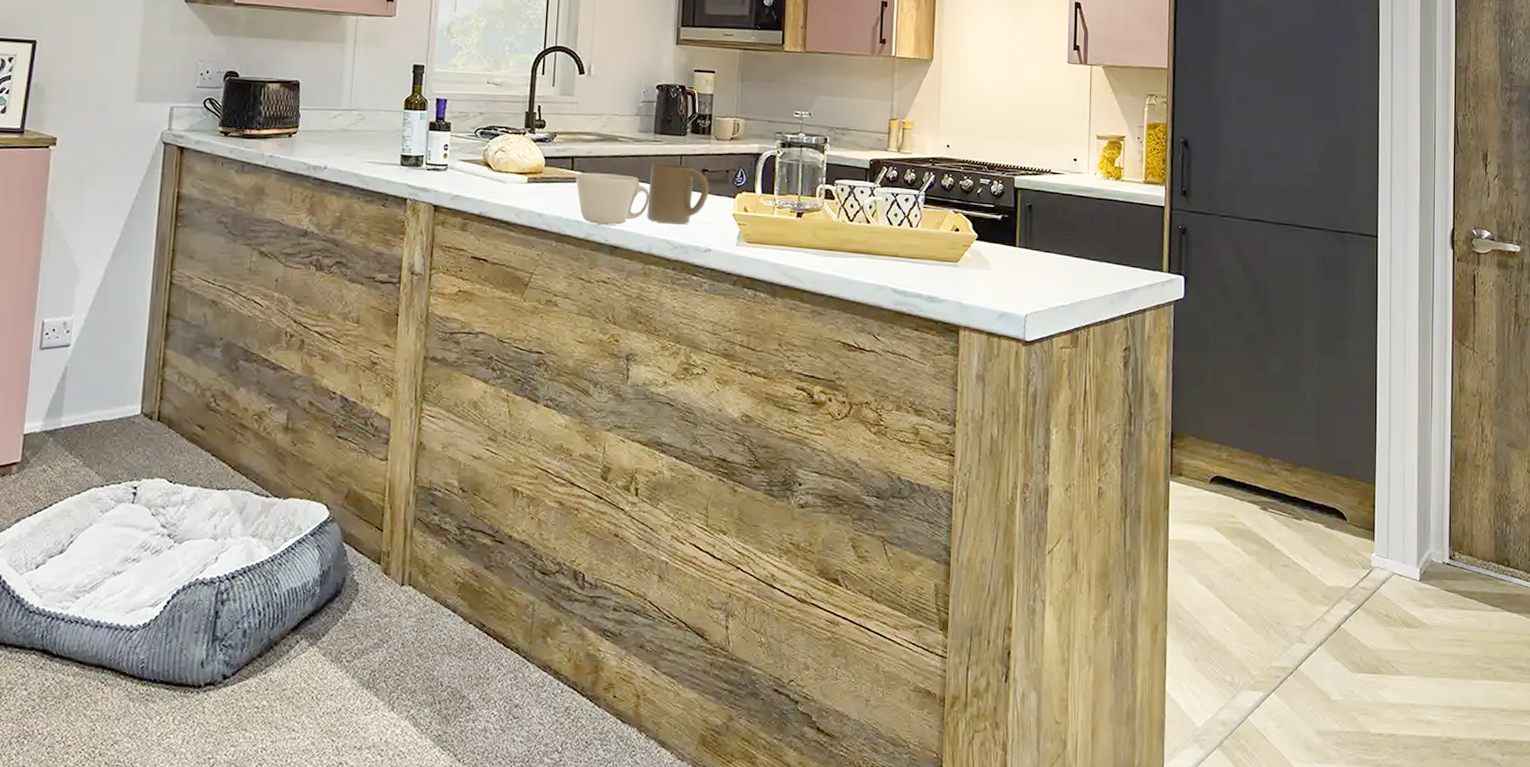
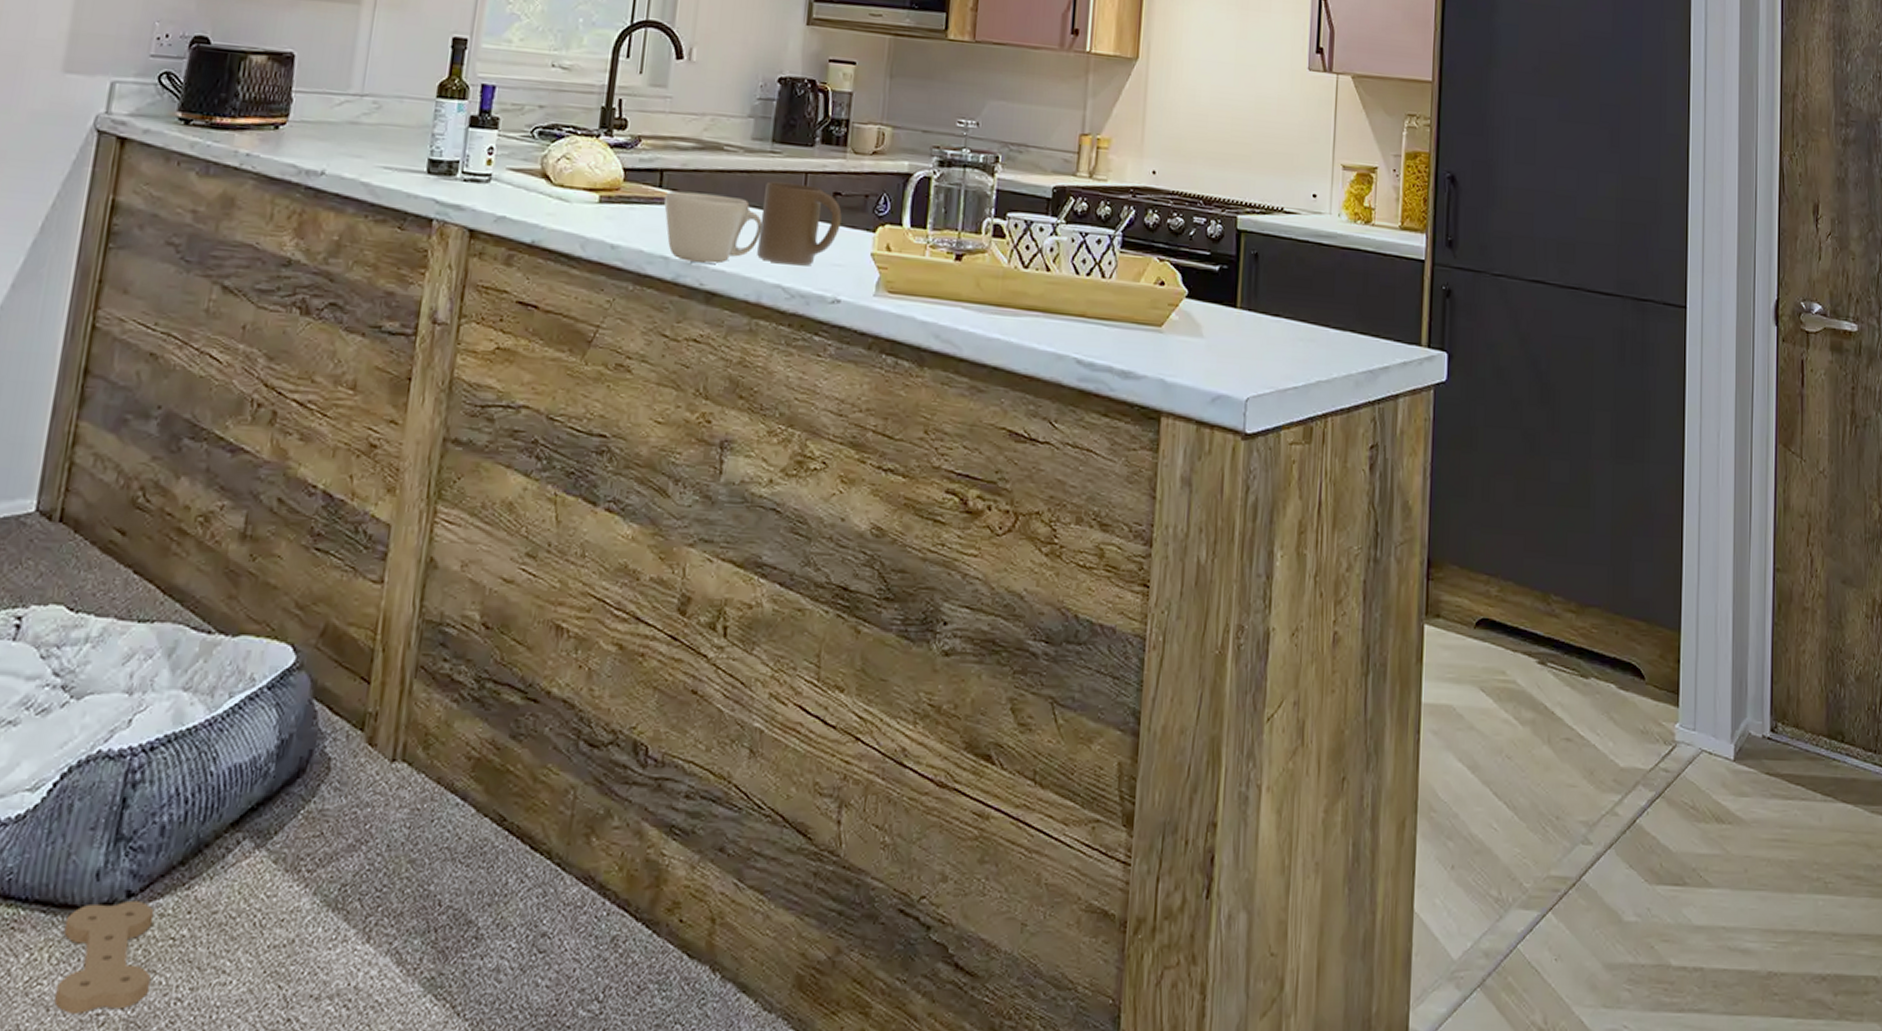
dog toy: none [179,681,243,758] -> present [54,900,155,1014]

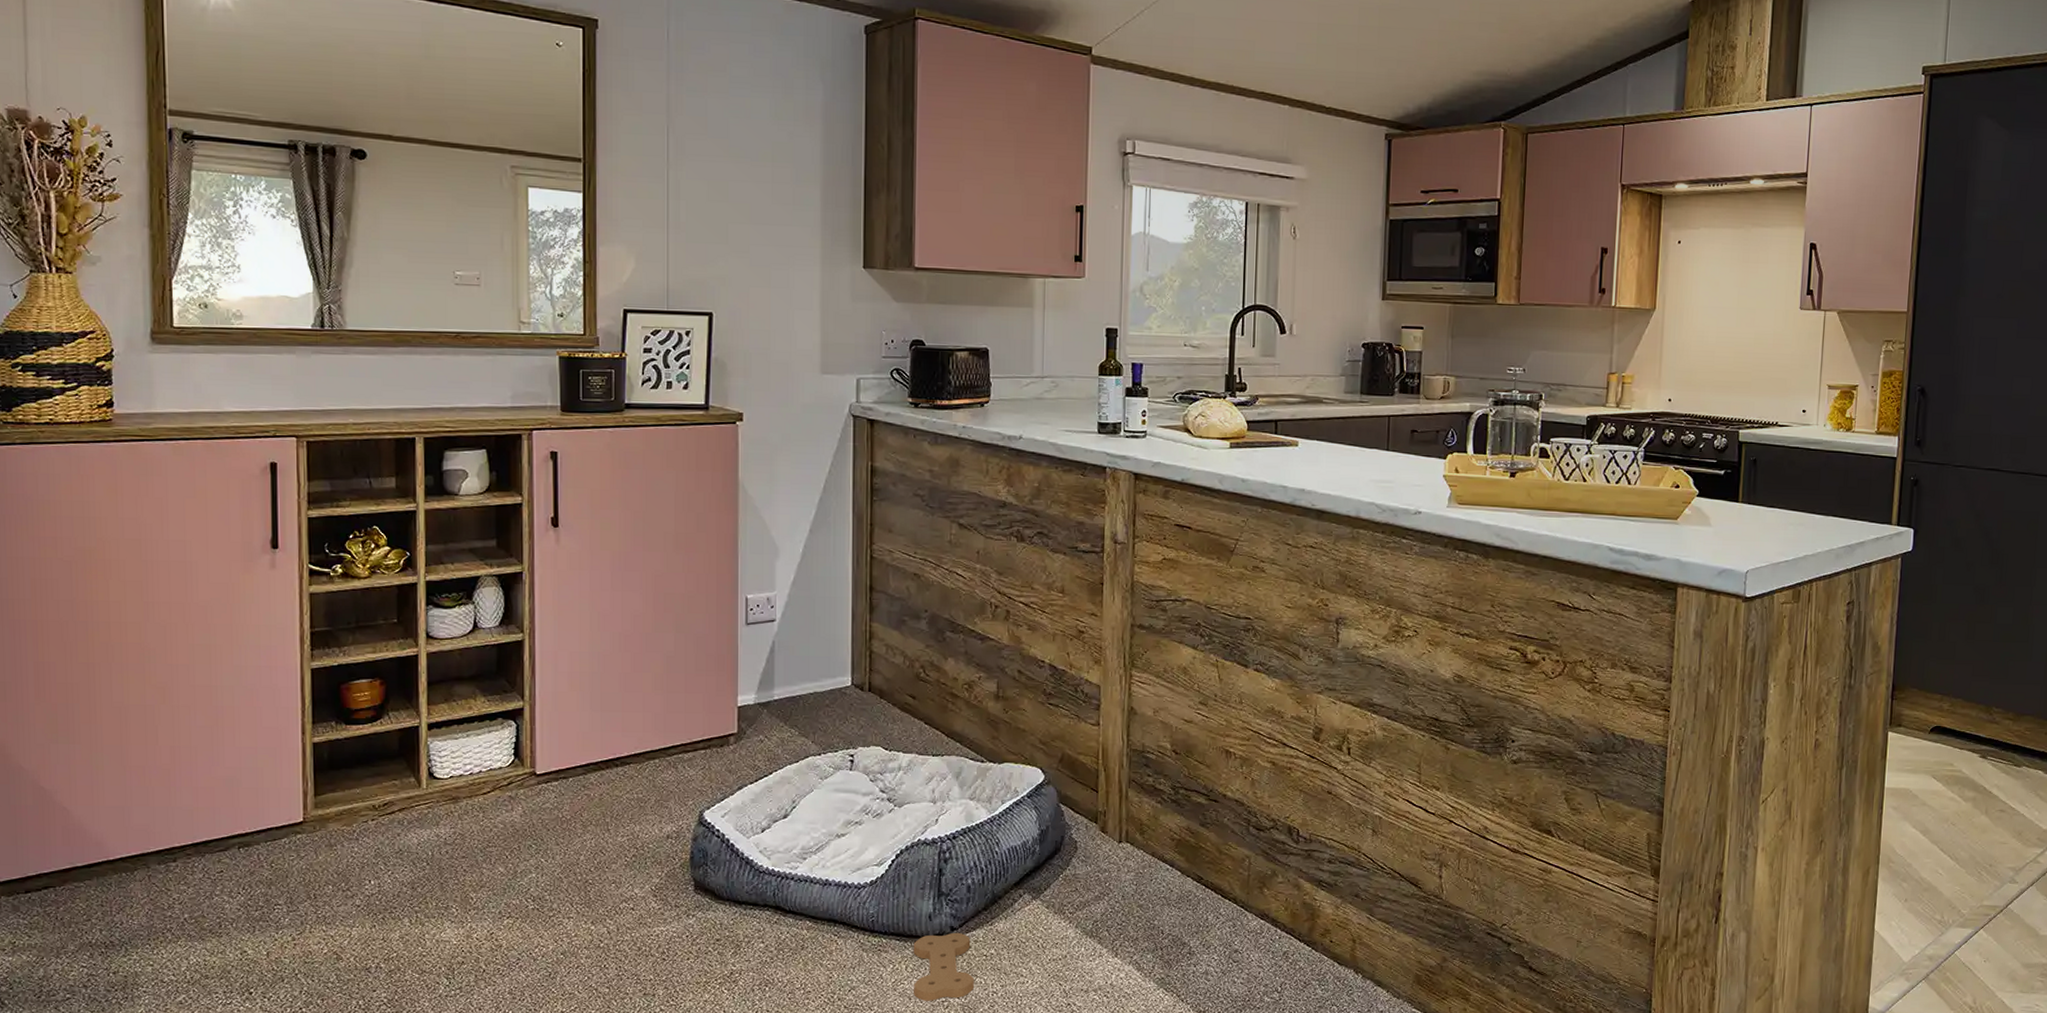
mug: present [663,191,762,264] -> none [1279,436,1357,489]
cup: present [757,181,842,266] -> none [1354,424,1419,487]

